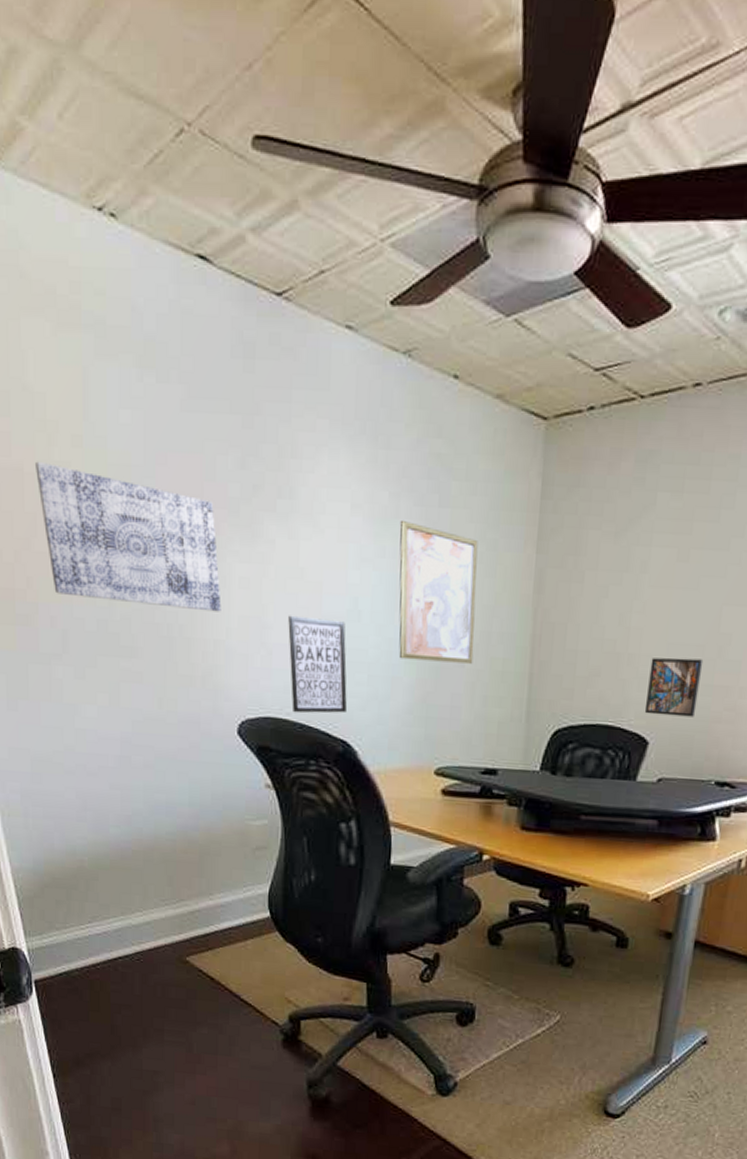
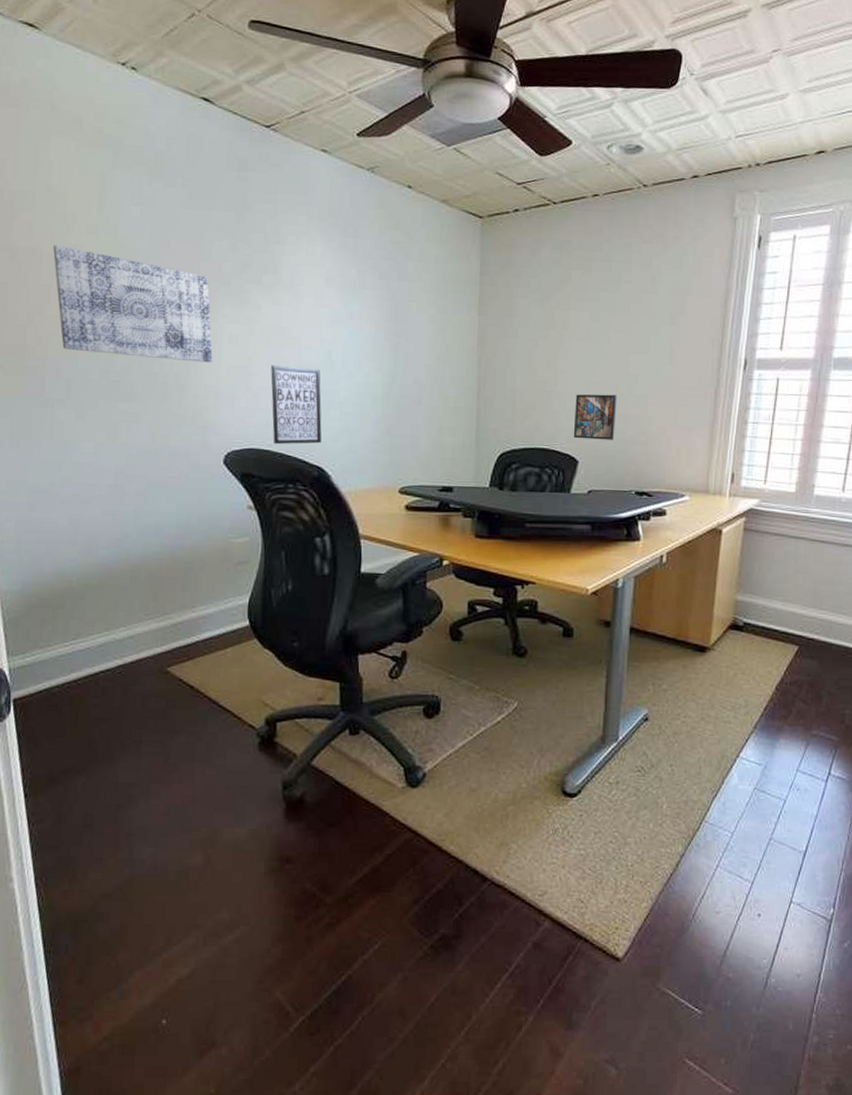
wall art: present [399,519,478,664] -> none [366,290,431,401]

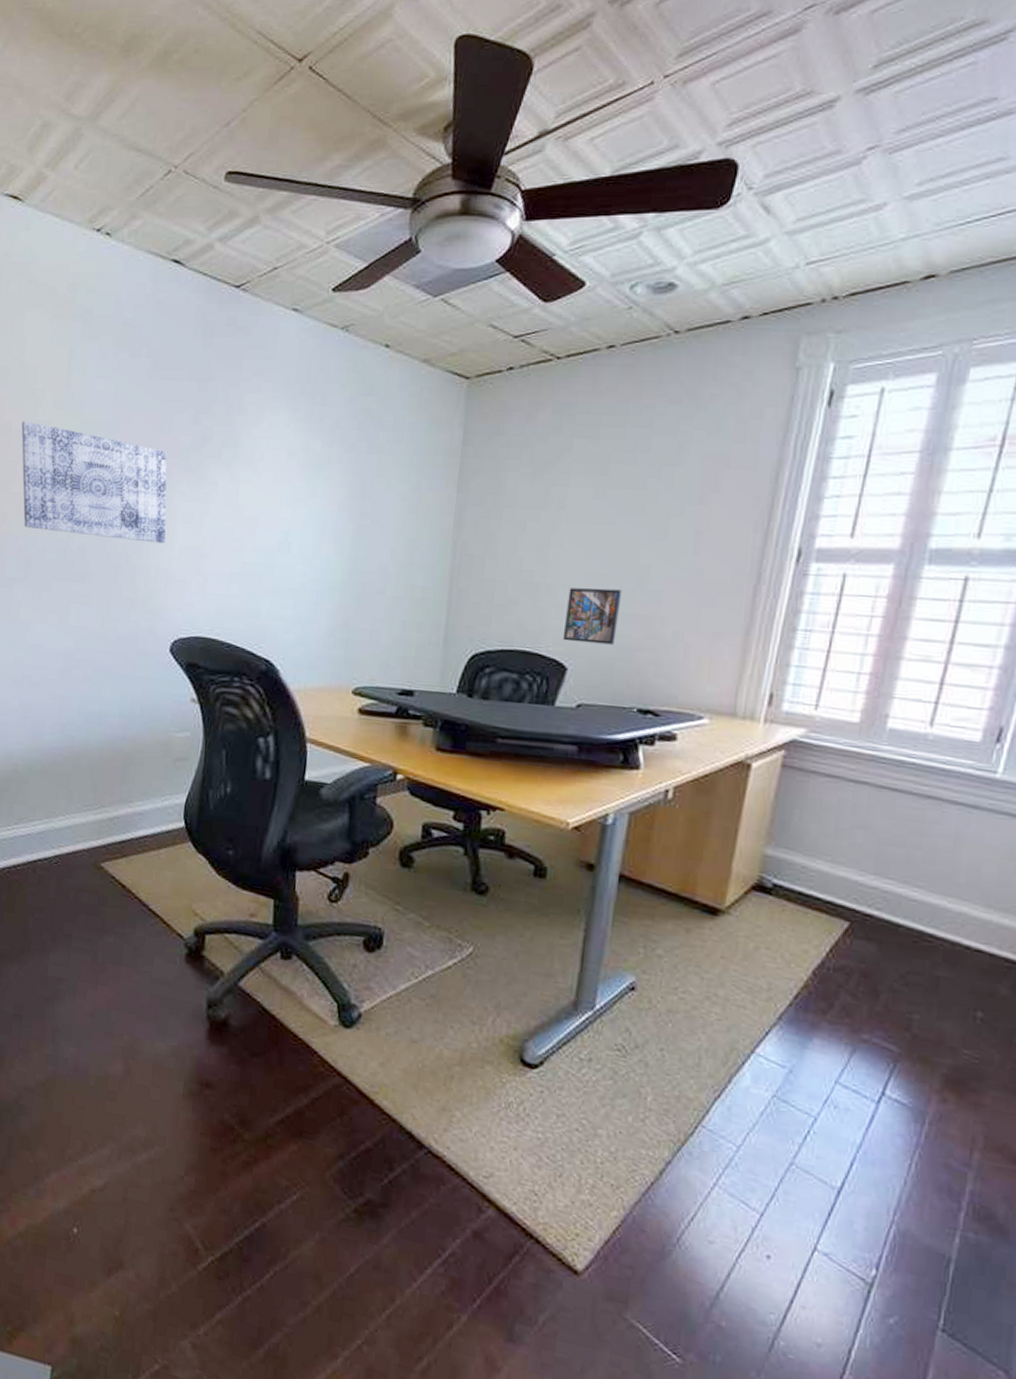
wall art: present [271,364,322,445] -> none [221,546,276,635]

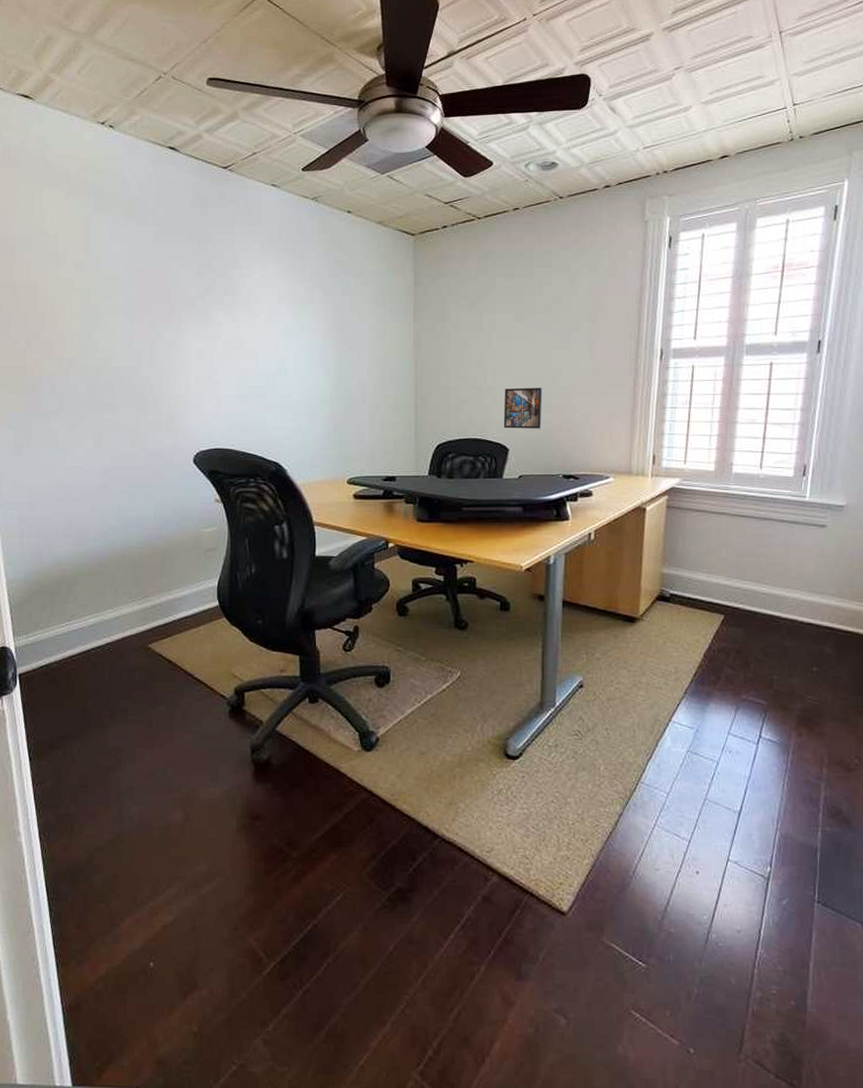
wall art: present [21,420,167,544] -> none [47,280,182,375]

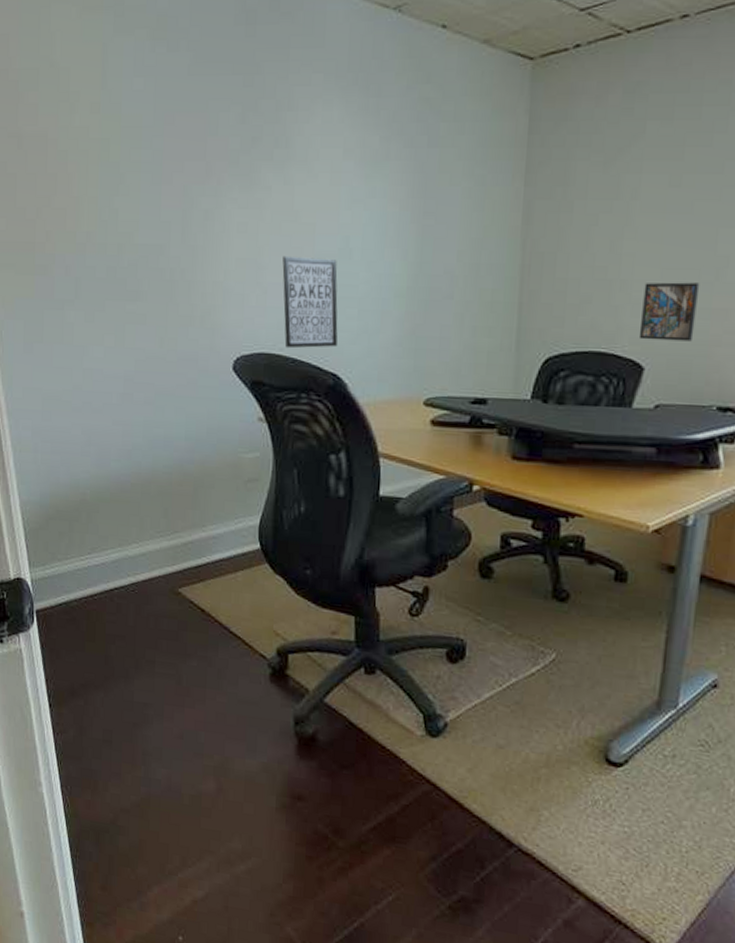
wall art: none [232,374,278,444] -> present [282,255,338,349]

